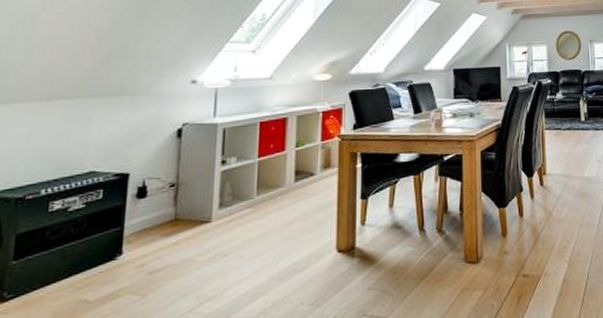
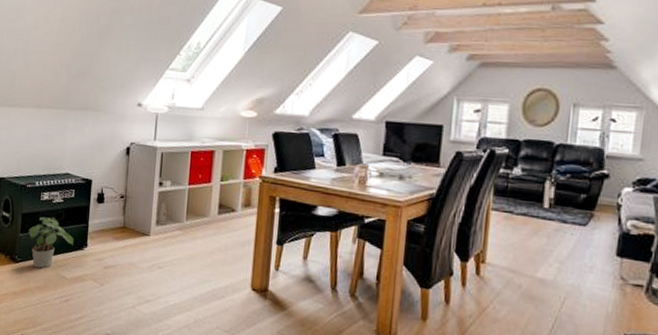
potted plant: none [27,228,101,300] -> present [28,217,74,268]

